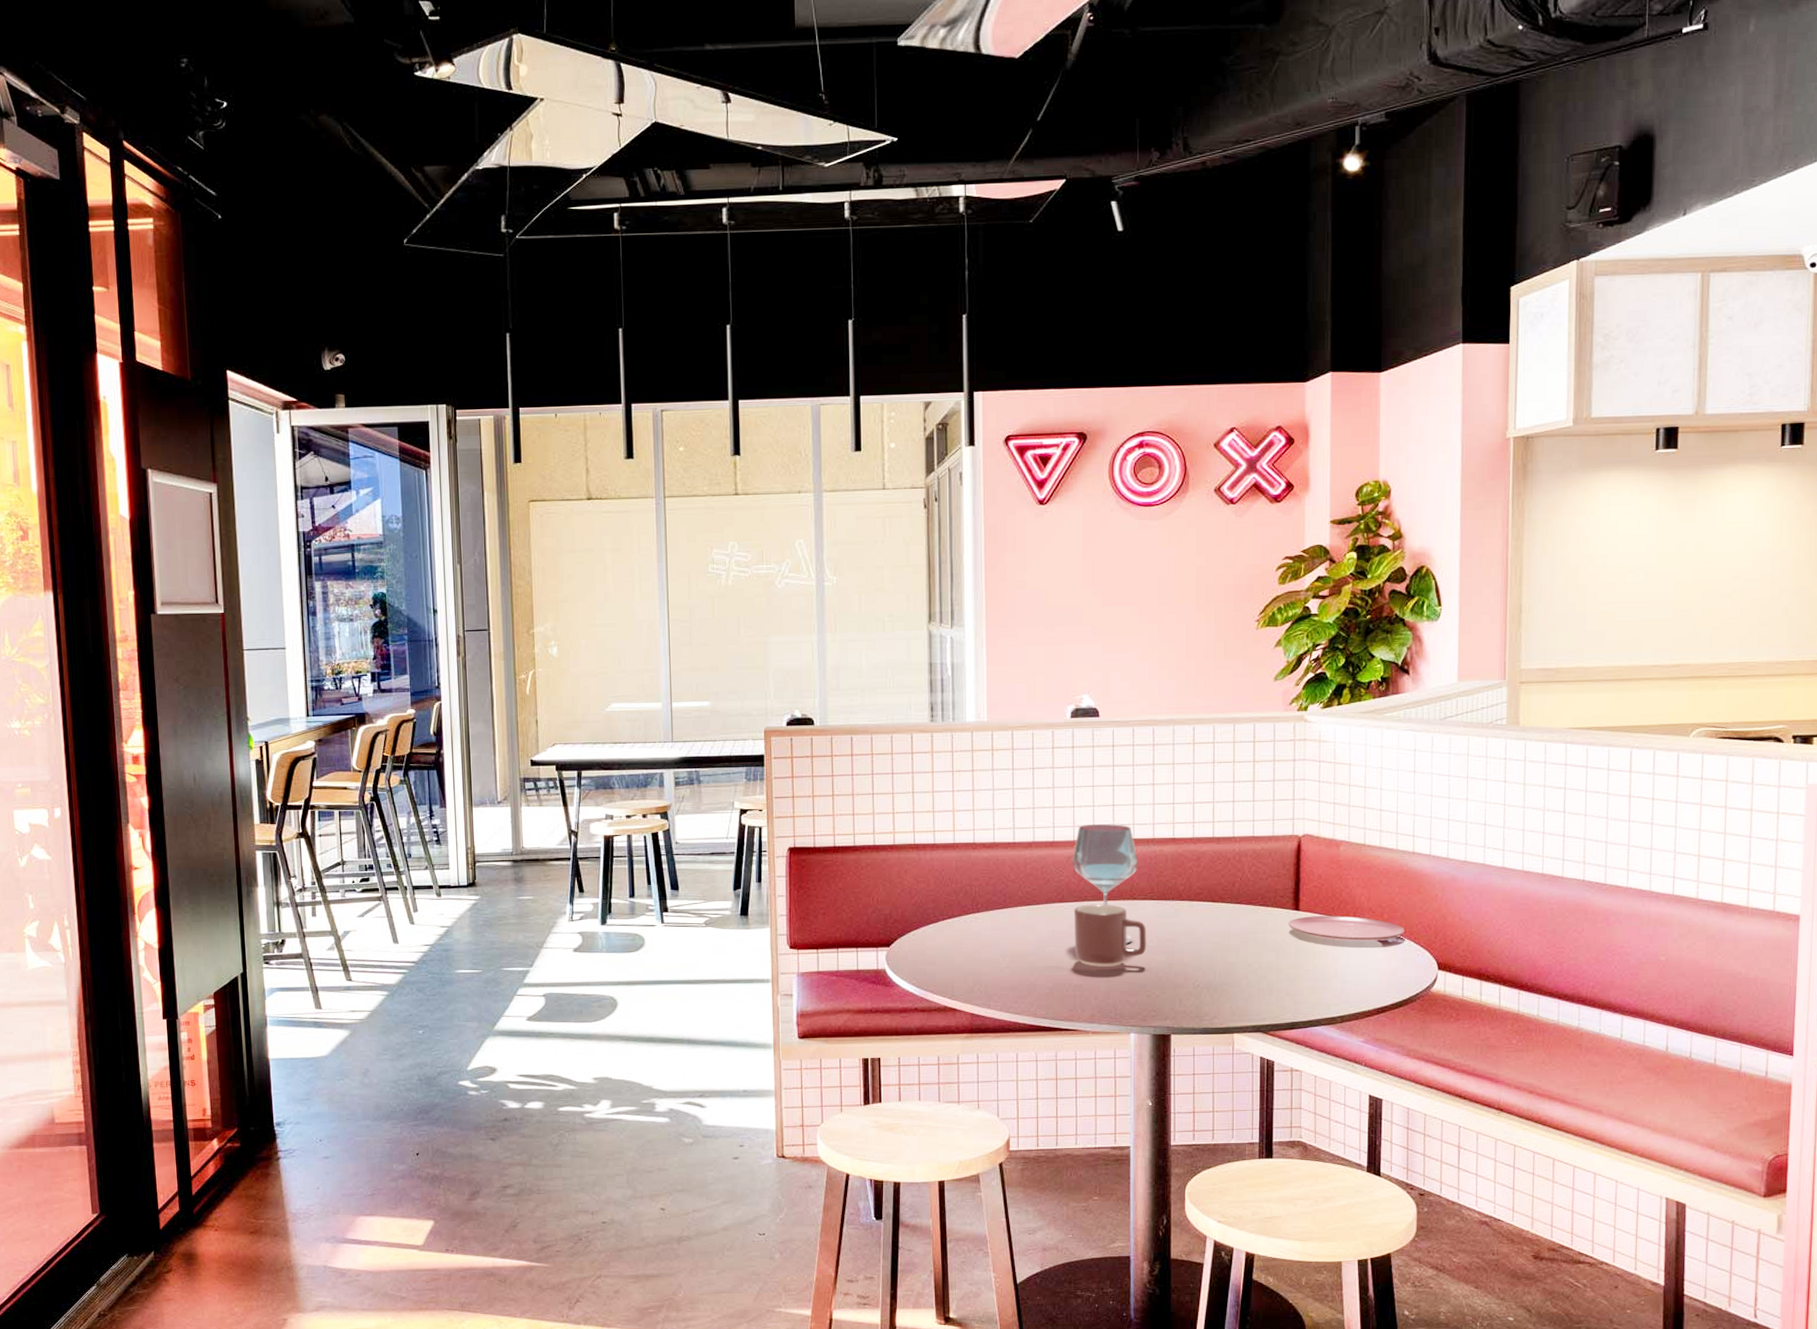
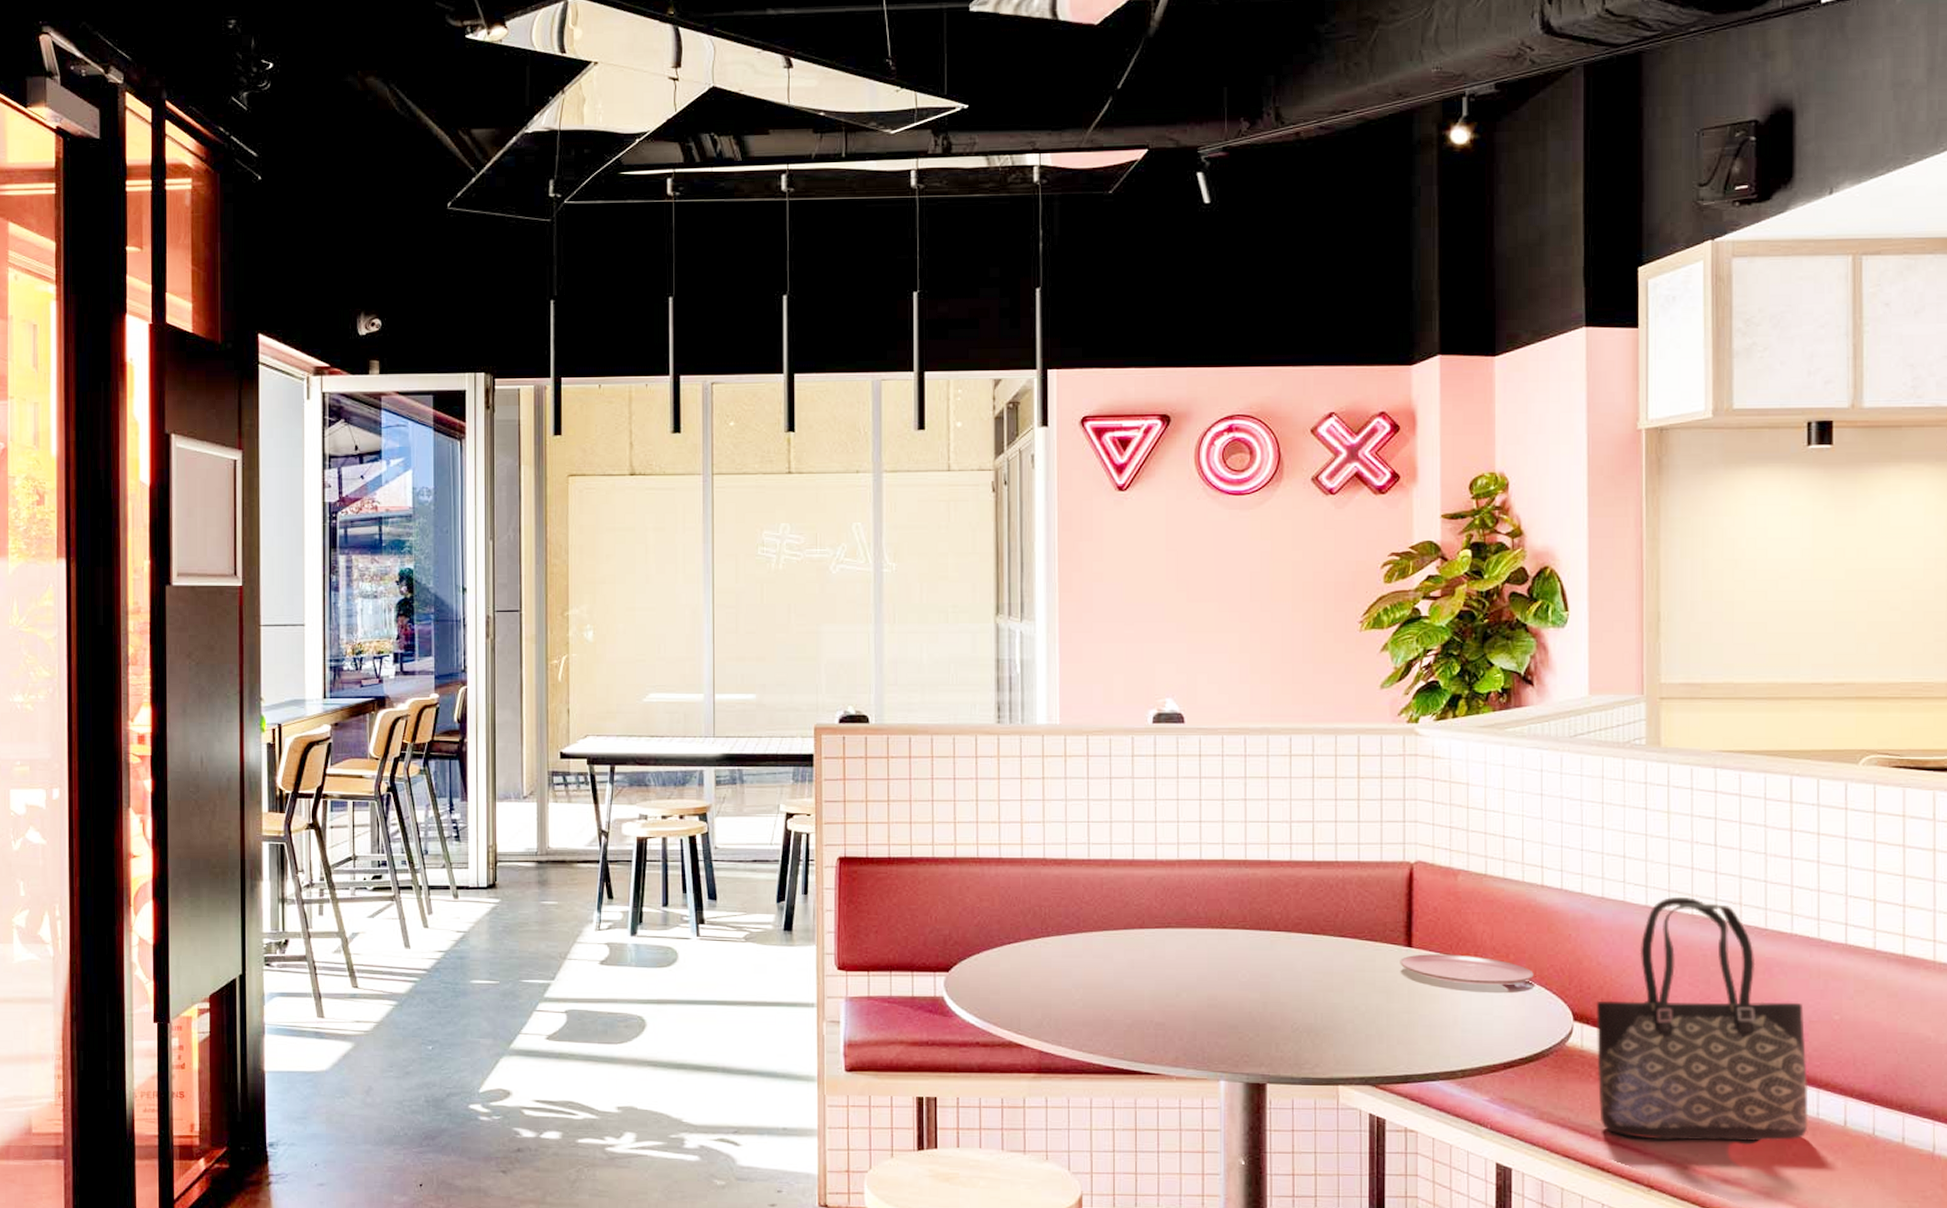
wine glass: present [1072,824,1139,944] -> none [1154,842,1229,978]
mug: present [1074,904,1147,967] -> none [1156,932,1239,1003]
tote bag: none [1457,858,1637,1069] -> present [1596,897,1809,1141]

